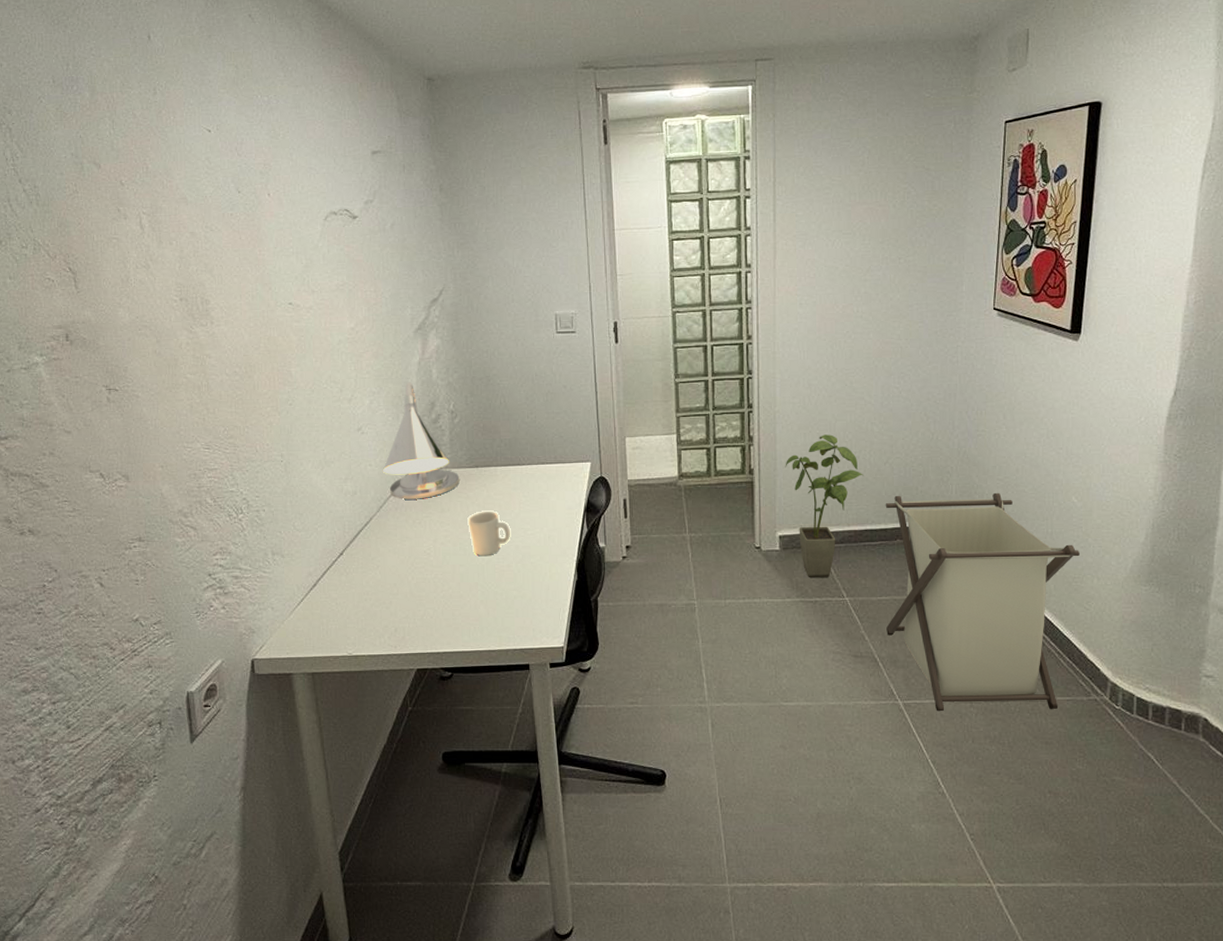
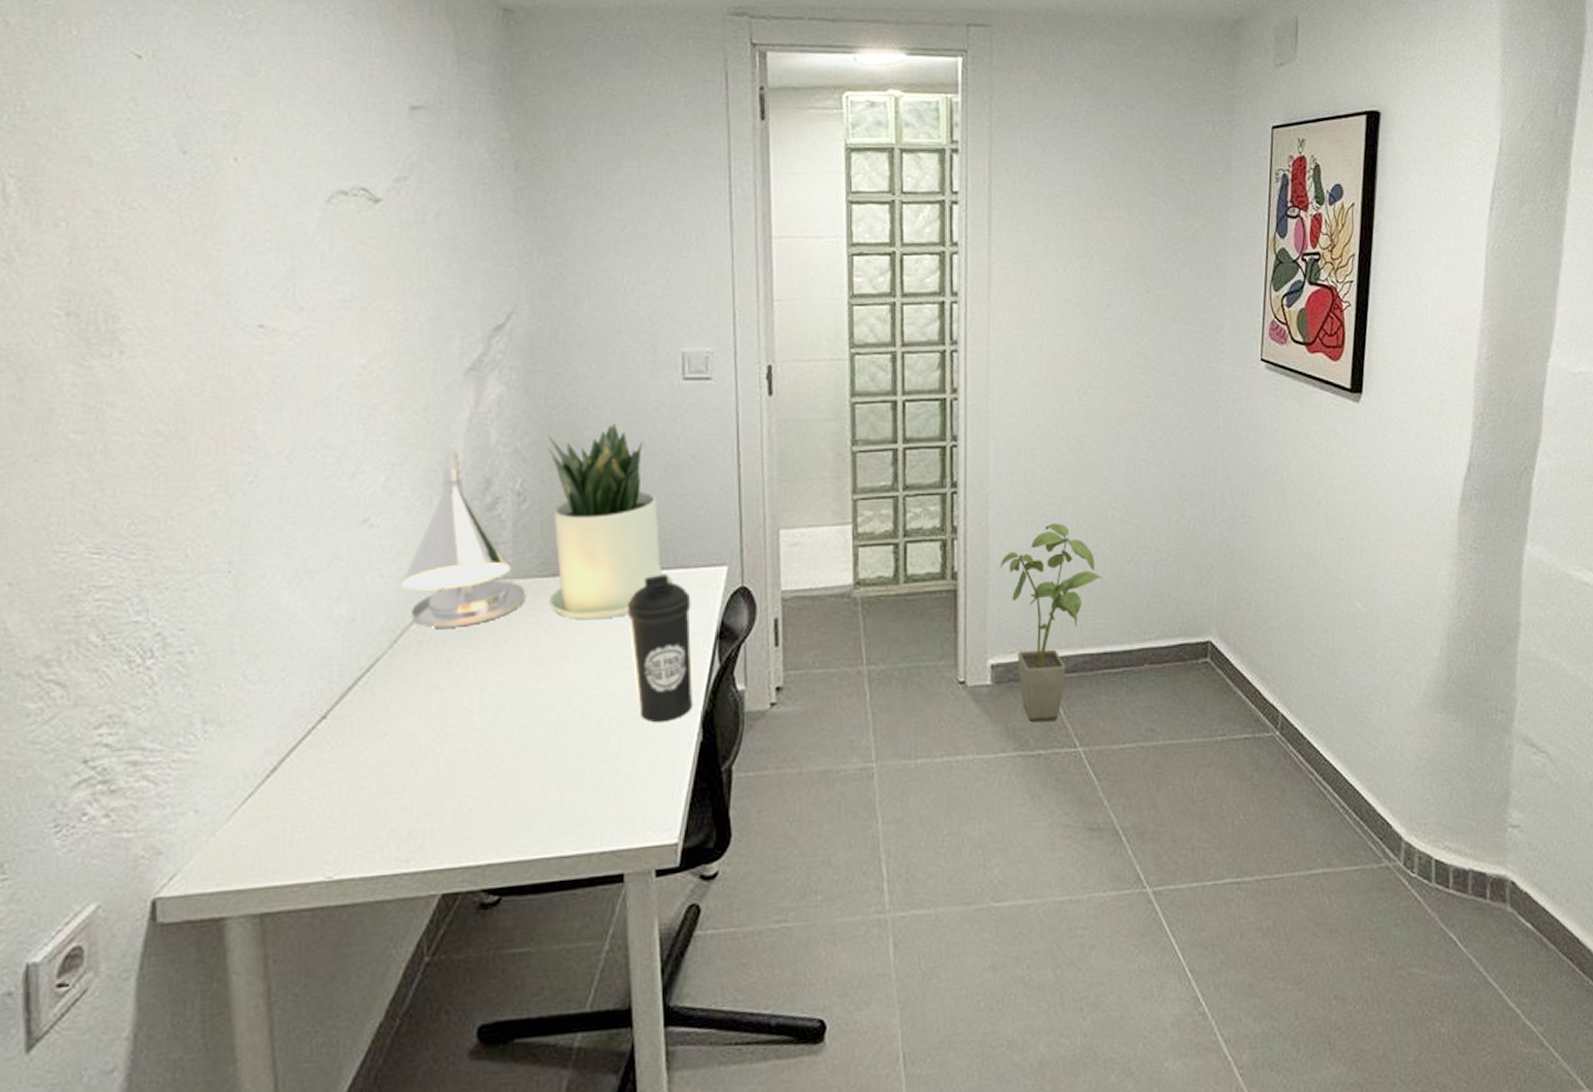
mug: present [468,512,510,556] -> none [537,643,602,712]
planter: none [469,364,555,497] -> present [548,423,675,620]
water bottle: none [524,467,570,566] -> present [627,574,692,722]
laundry basket: present [885,492,1080,712] -> none [1129,597,1366,899]

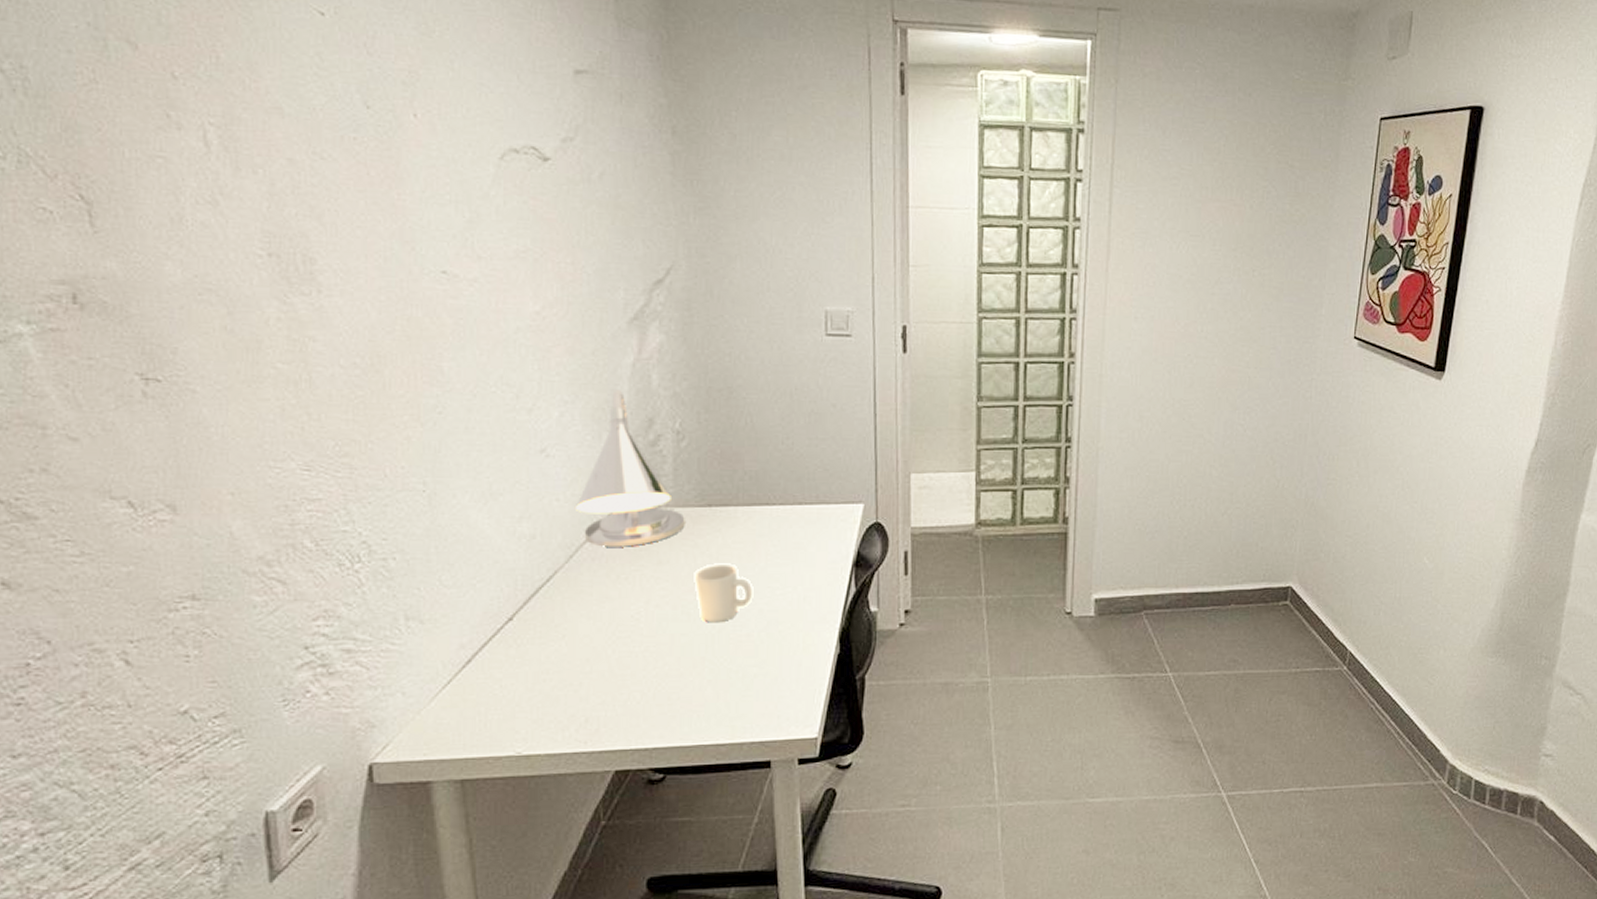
mug: none [537,643,602,712] -> present [695,565,752,623]
planter: present [548,423,675,620] -> none [704,373,817,546]
water bottle: present [627,574,692,722] -> none [774,508,832,635]
house plant: present [999,523,1102,723] -> none [1106,478,1198,650]

